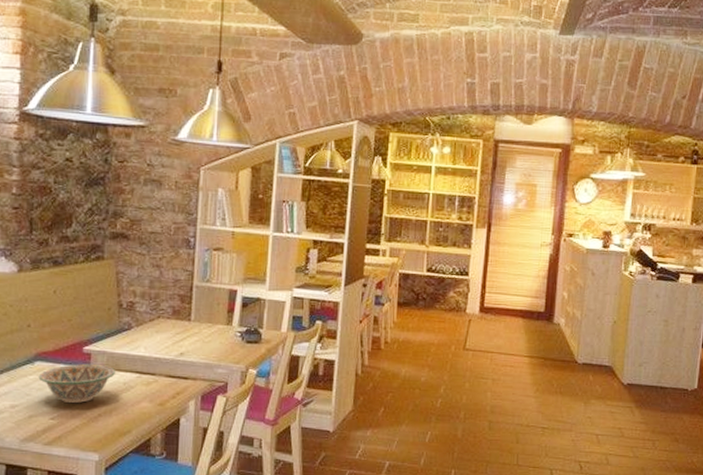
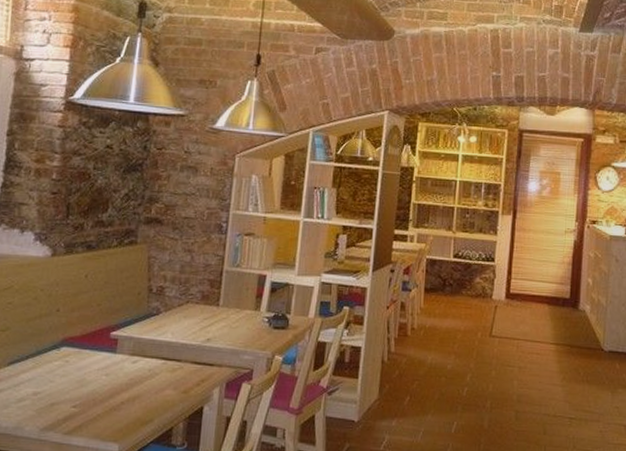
decorative bowl: present [38,364,116,404] -> none [63,350,142,391]

